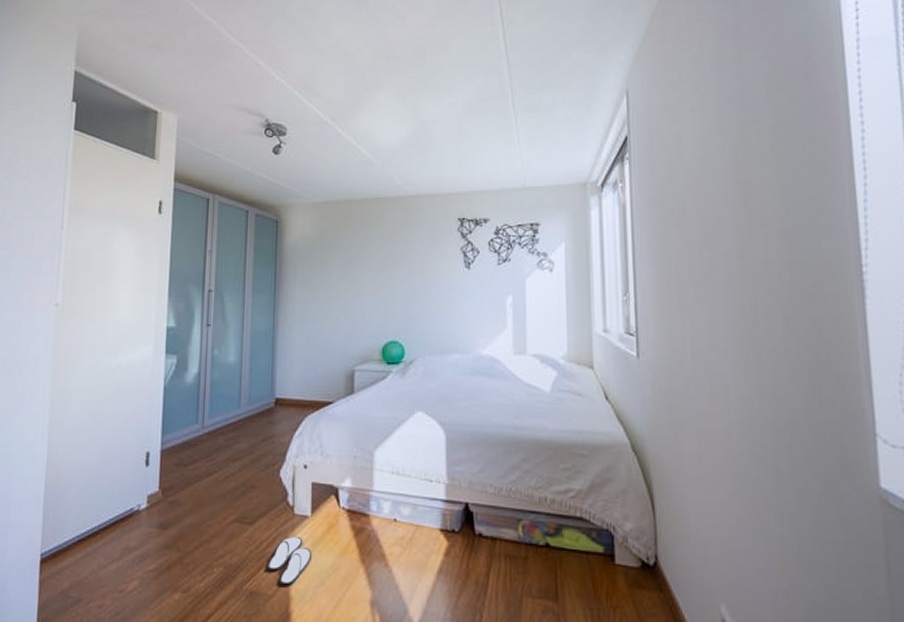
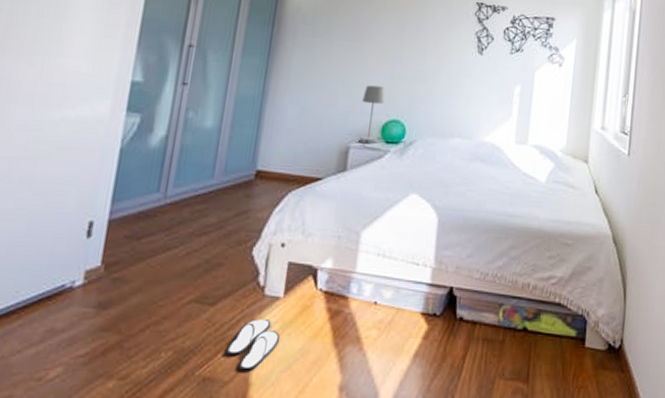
table lamp: none [361,310,383,371] -> present [358,85,385,150]

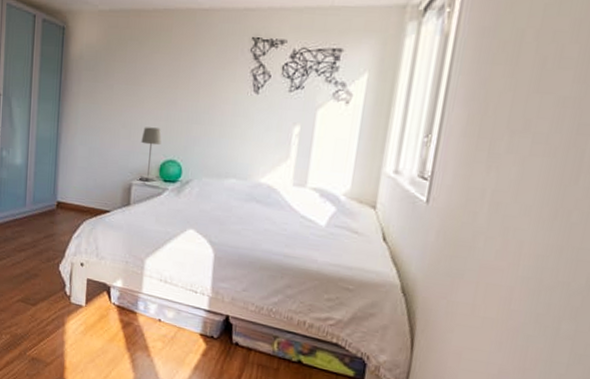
slippers: present [226,318,280,371] -> none [47,320,84,359]

